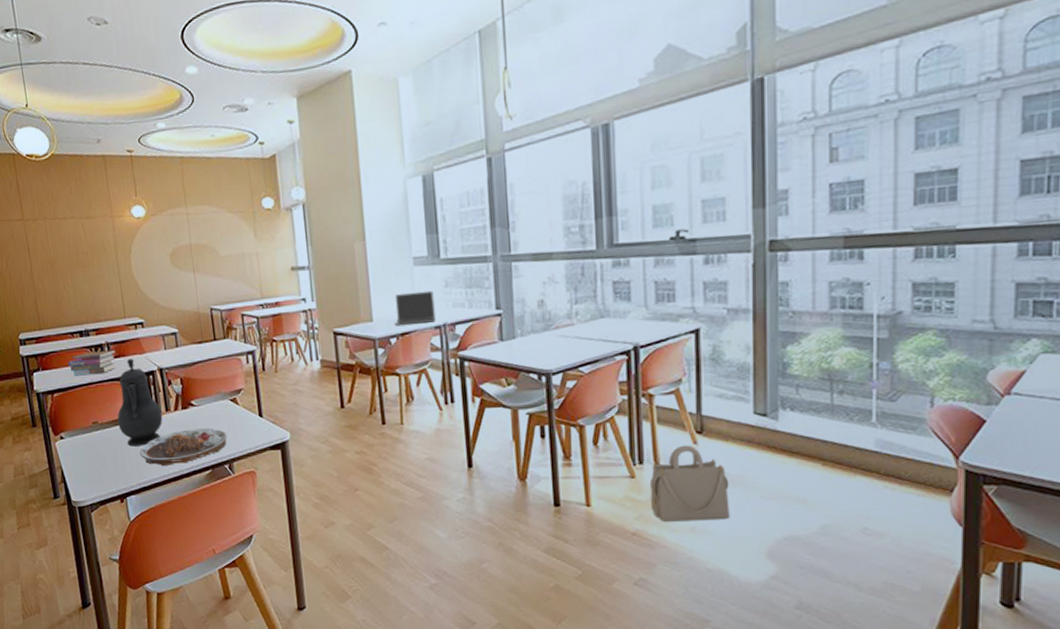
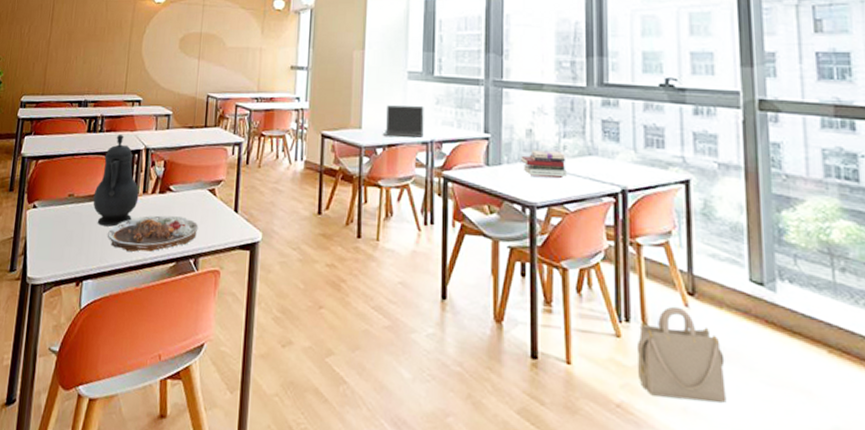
books: present [68,350,115,376] -> none [60,122,108,146]
books: none [534,318,580,345] -> present [521,150,567,179]

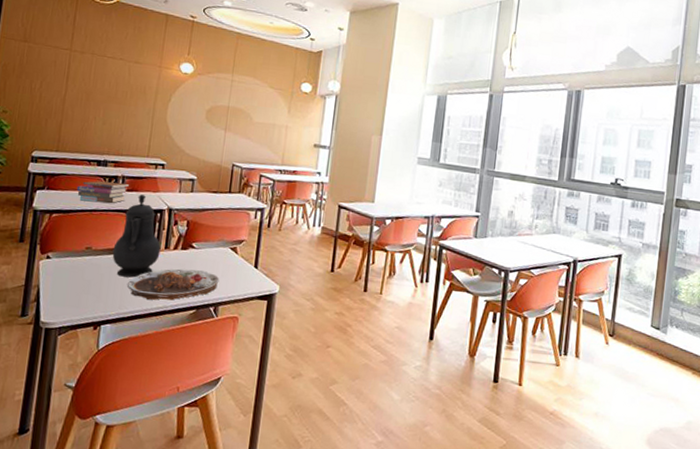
books: none [60,122,108,146] -> present [76,180,129,203]
laptop: present [383,105,424,138] -> none [392,184,429,213]
books: present [521,150,567,179] -> none [502,227,536,251]
handbag: present [636,306,727,403] -> none [568,344,627,409]

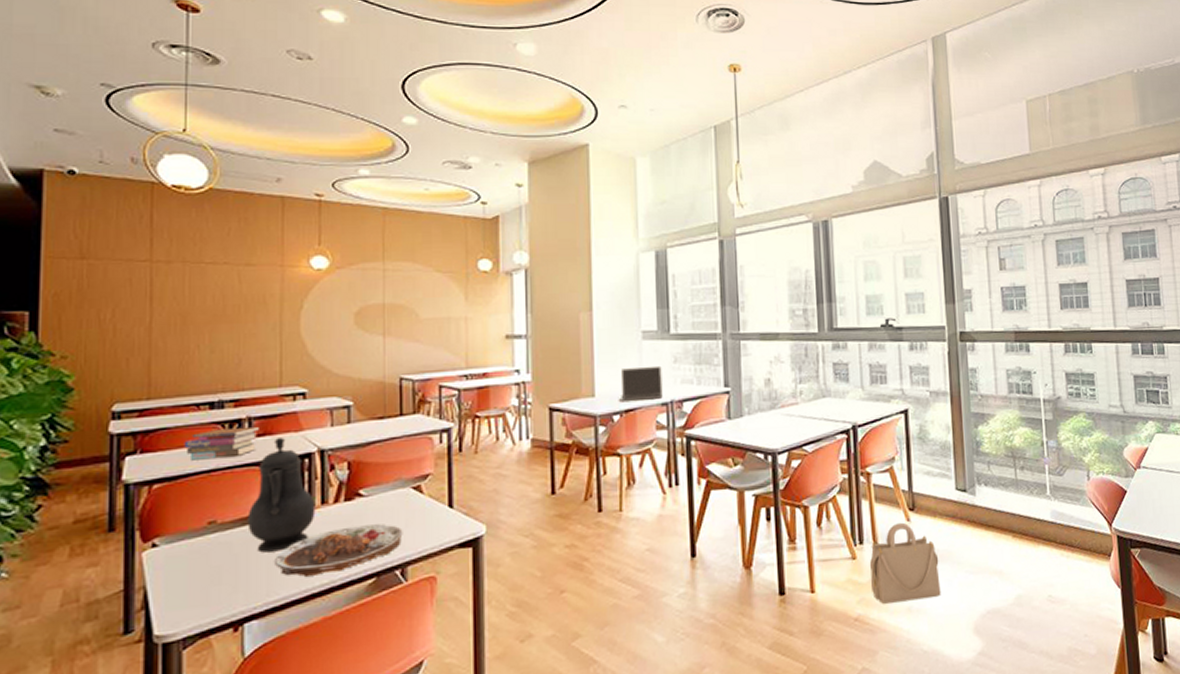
laptop: none [392,184,429,213] -> present [619,365,663,401]
handbag: none [568,344,627,409] -> present [869,522,941,604]

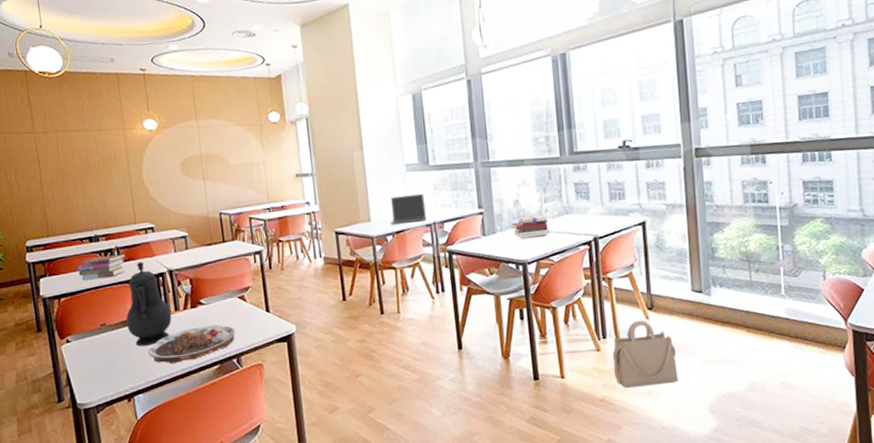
books: none [761,397,804,424] -> present [511,214,550,239]

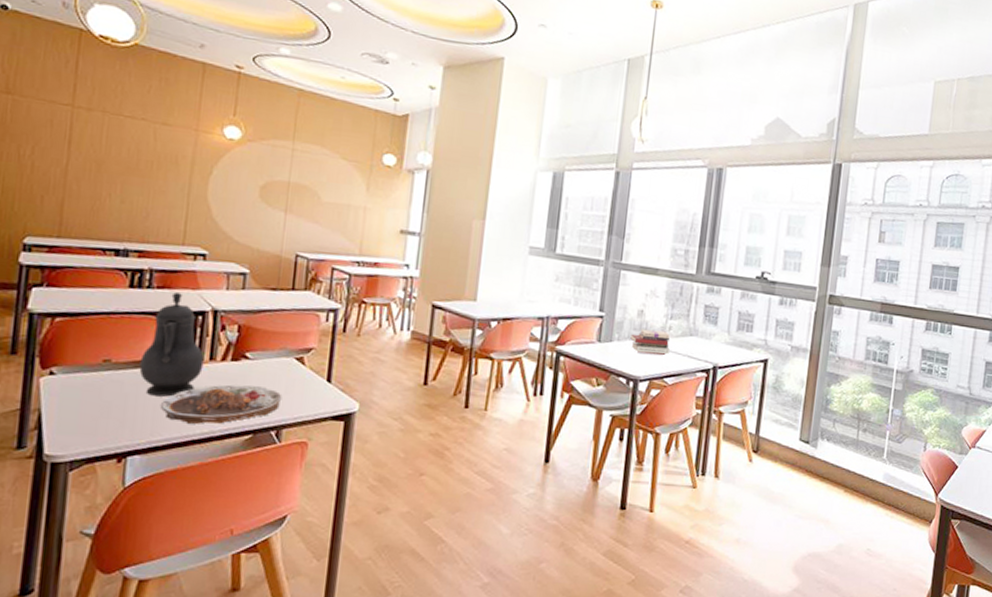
books: present [76,254,125,280] -> none [87,275,159,304]
laptop: present [391,193,427,224] -> none [499,279,543,313]
handbag: present [612,320,679,388] -> none [706,461,773,534]

